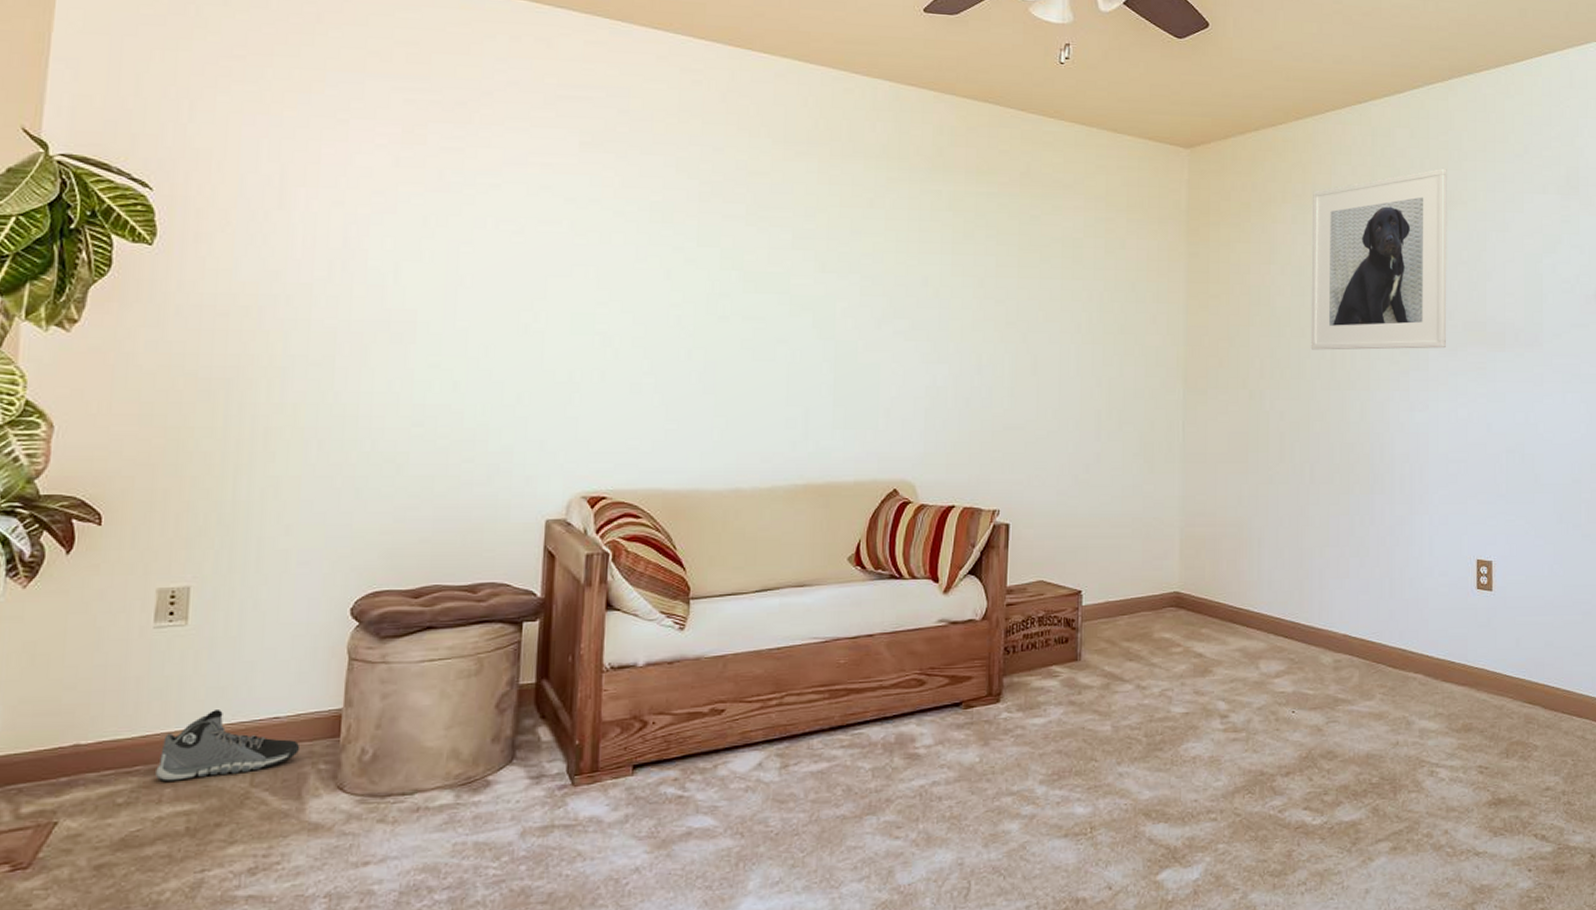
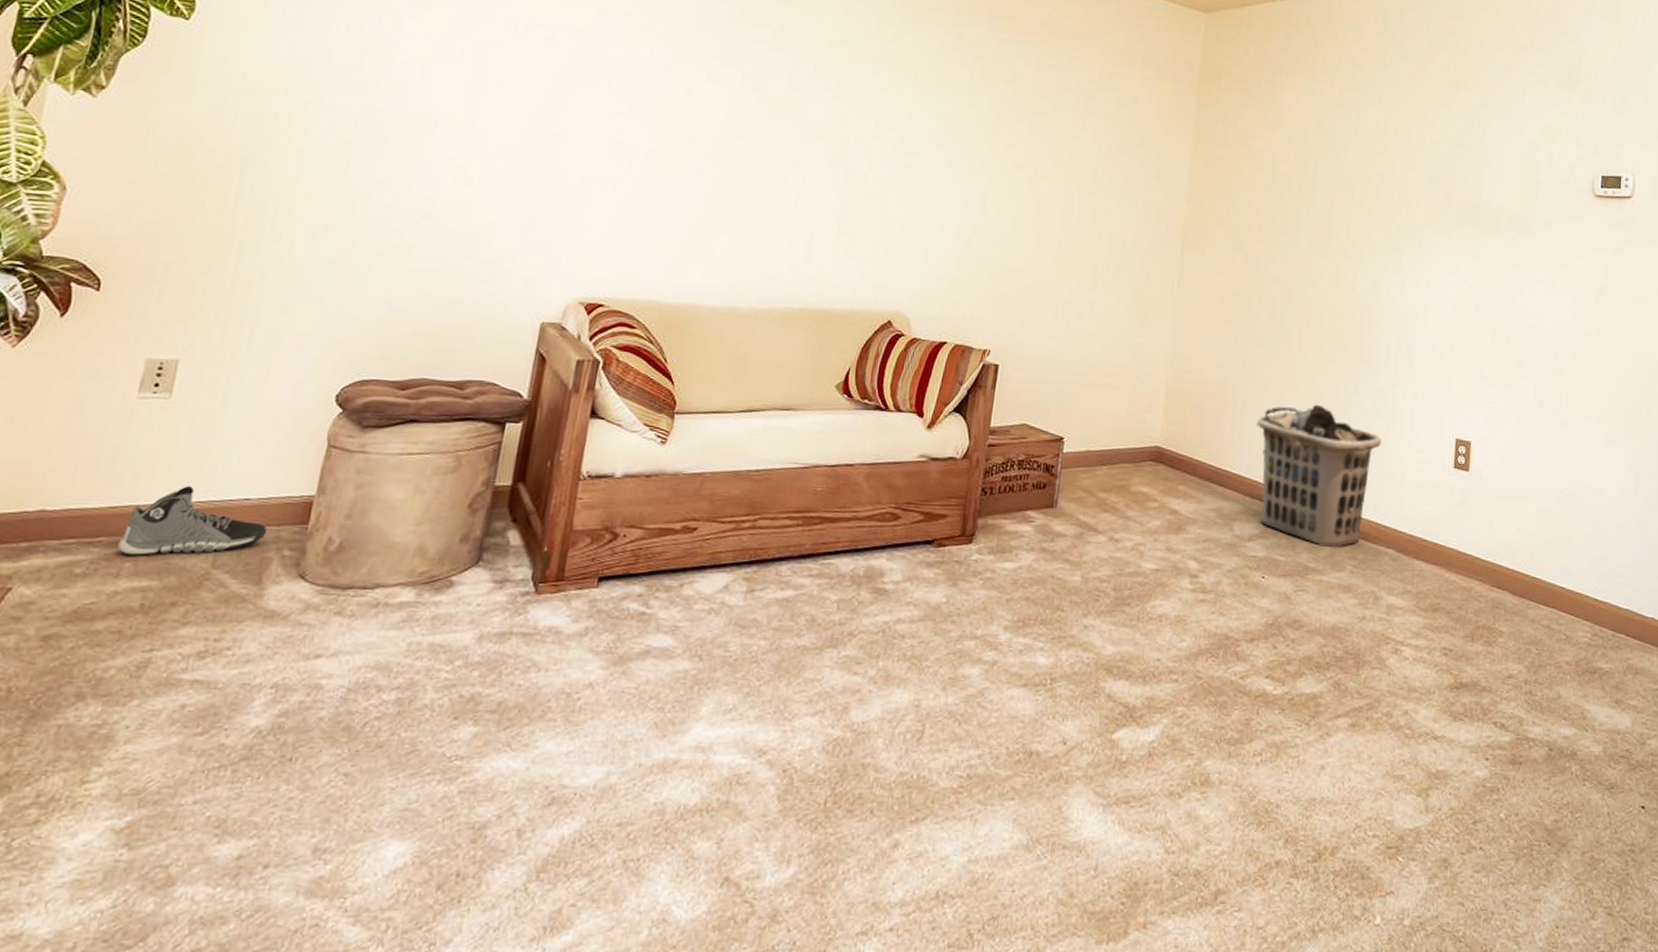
clothes hamper: none [1274,537,1402,678] -> present [1256,404,1381,548]
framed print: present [1310,168,1447,350] -> none [1309,52,1454,227]

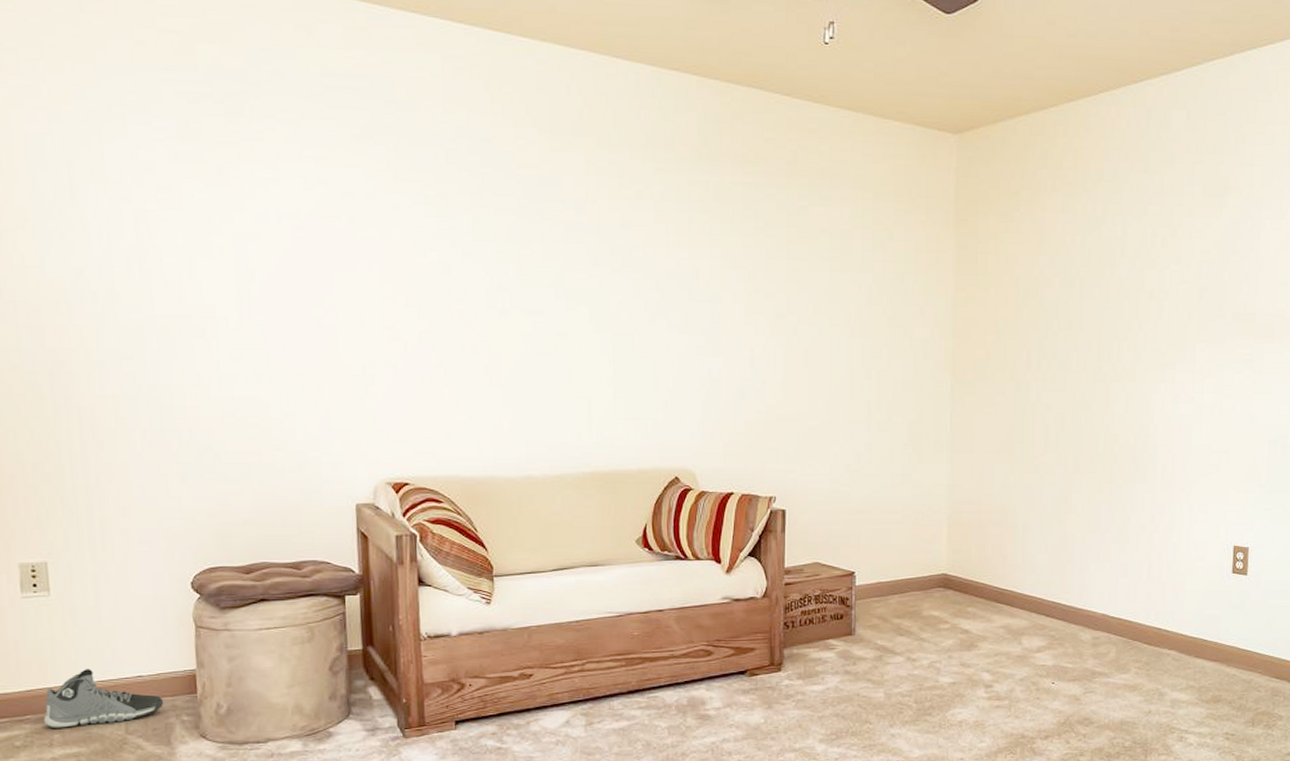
clothes hamper: present [1256,404,1381,548] -> none [1038,524,1160,653]

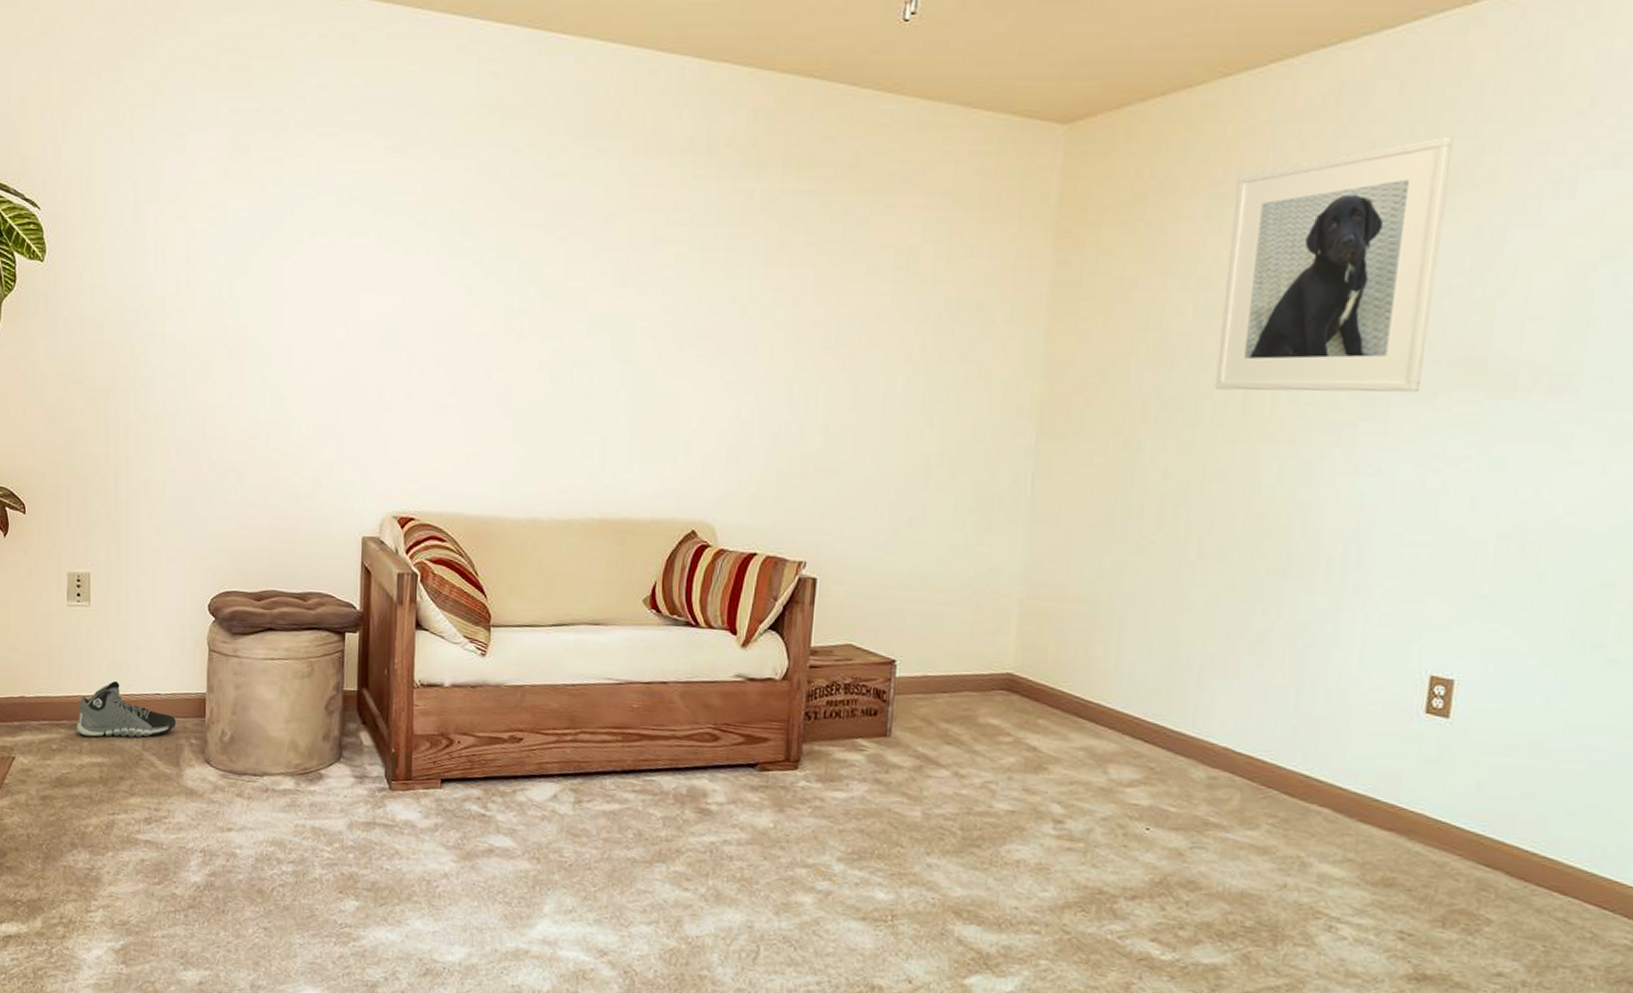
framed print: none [1077,152,1224,342] -> present [1214,135,1453,393]

